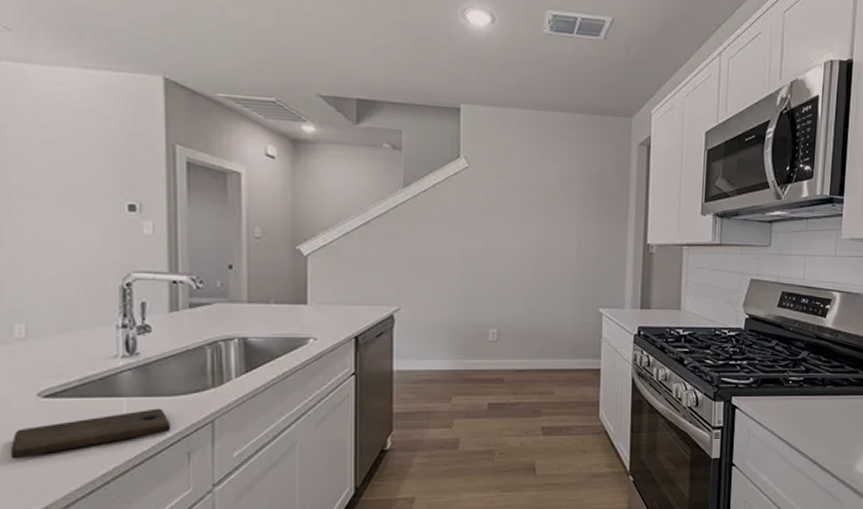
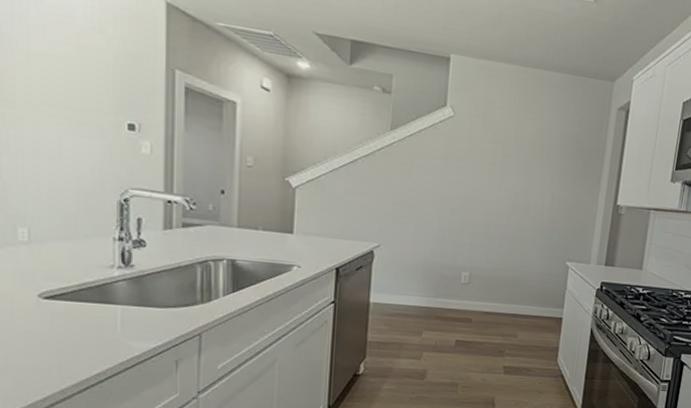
cutting board: present [9,408,171,459] -> none [11,317,162,353]

